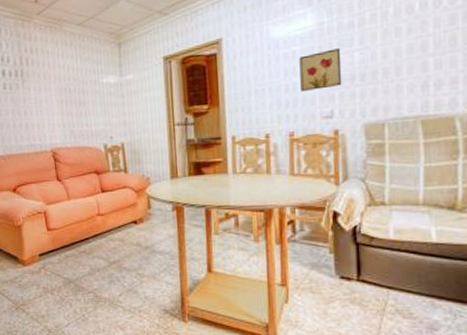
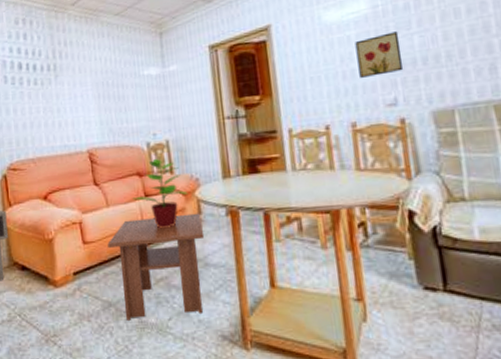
coffee table: none [68,208,153,295] -> present [107,213,205,320]
potted plant: none [90,158,140,219] -> present [132,158,188,228]

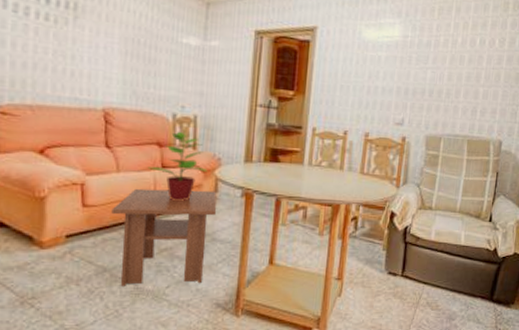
wall art: present [355,31,403,78] -> none [380,62,418,98]

